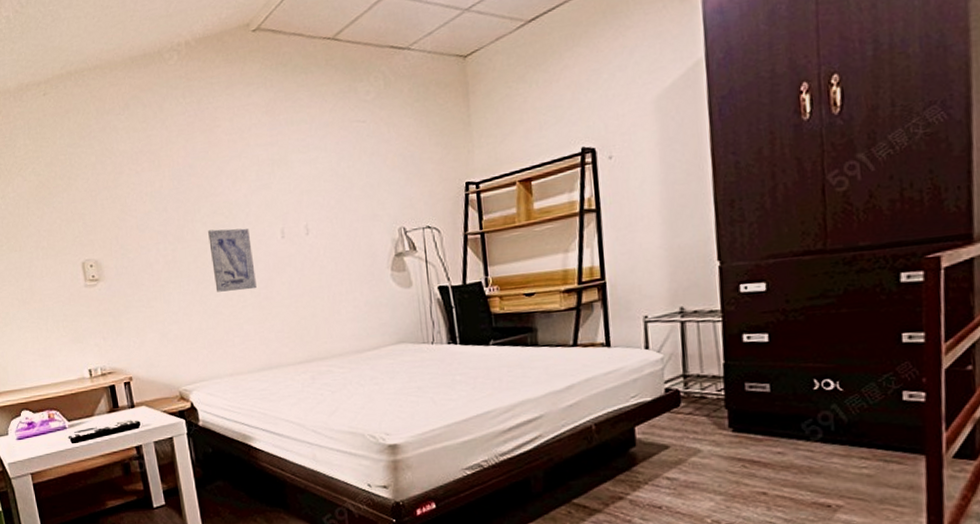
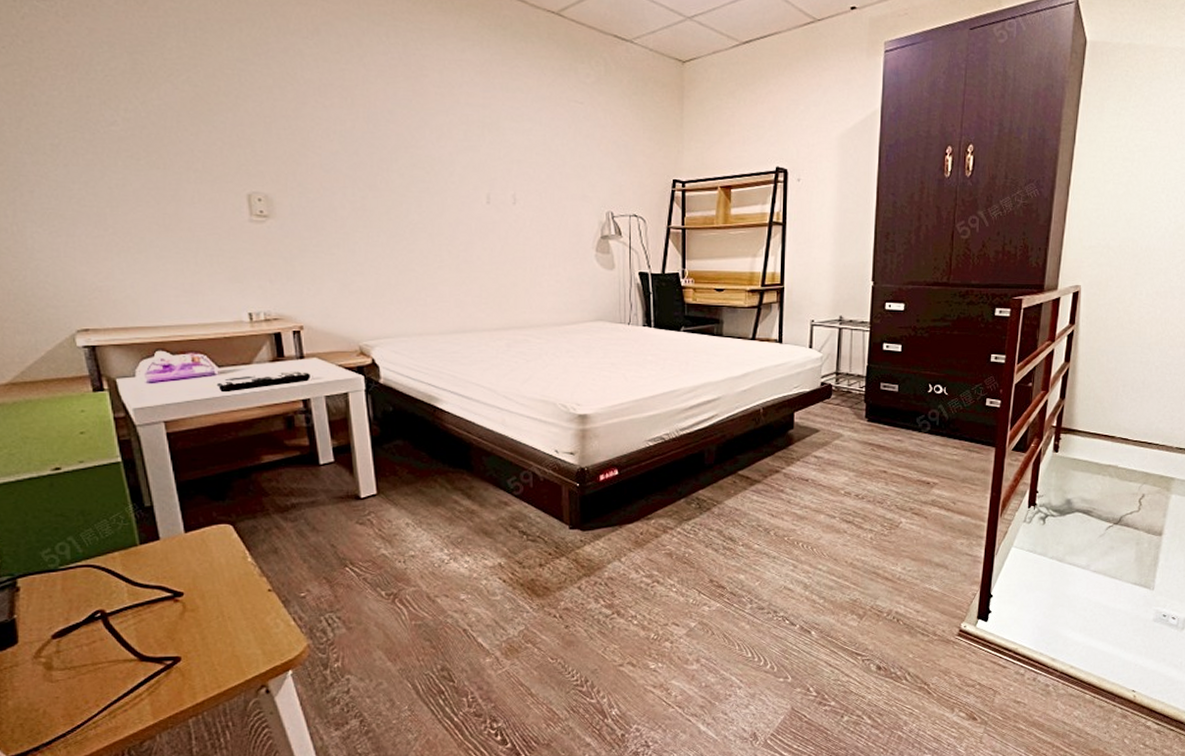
wall art: present [208,228,257,292] -> none [405,183,455,251]

